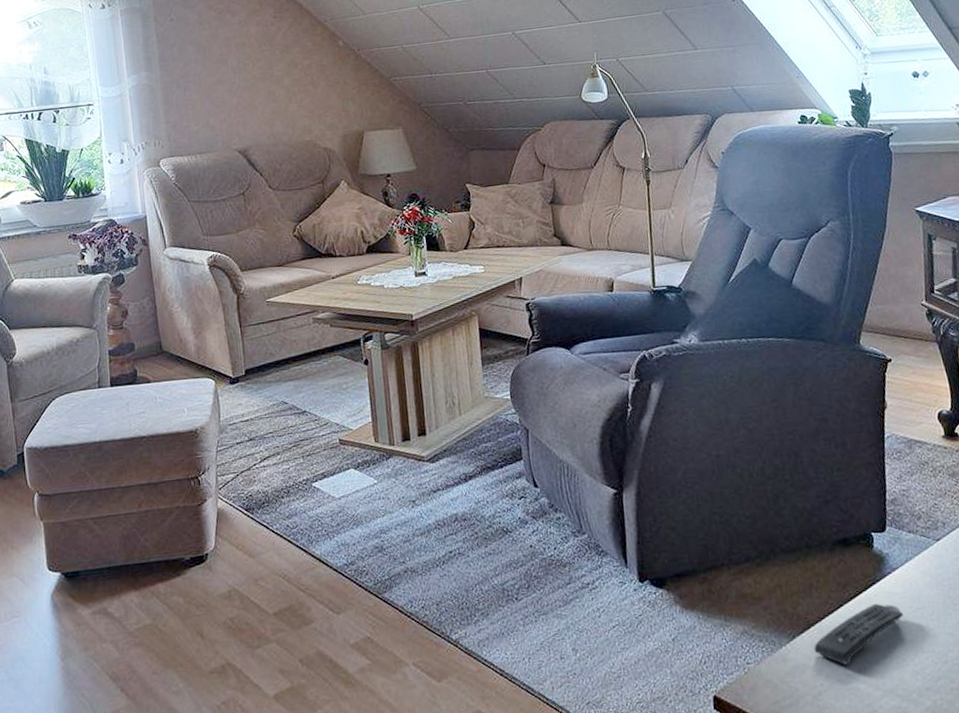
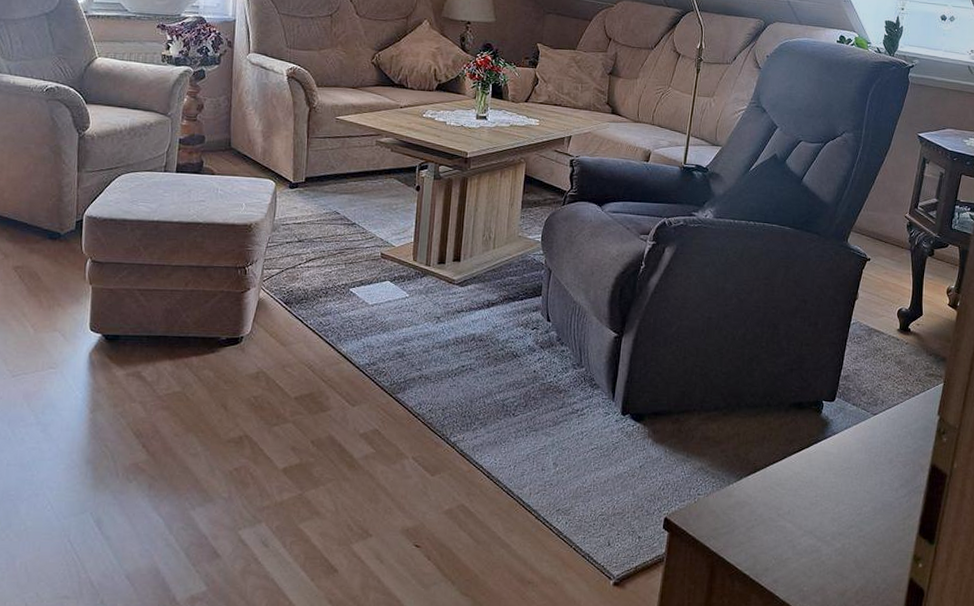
remote control: present [814,603,904,666] -> none [755,459,835,507]

